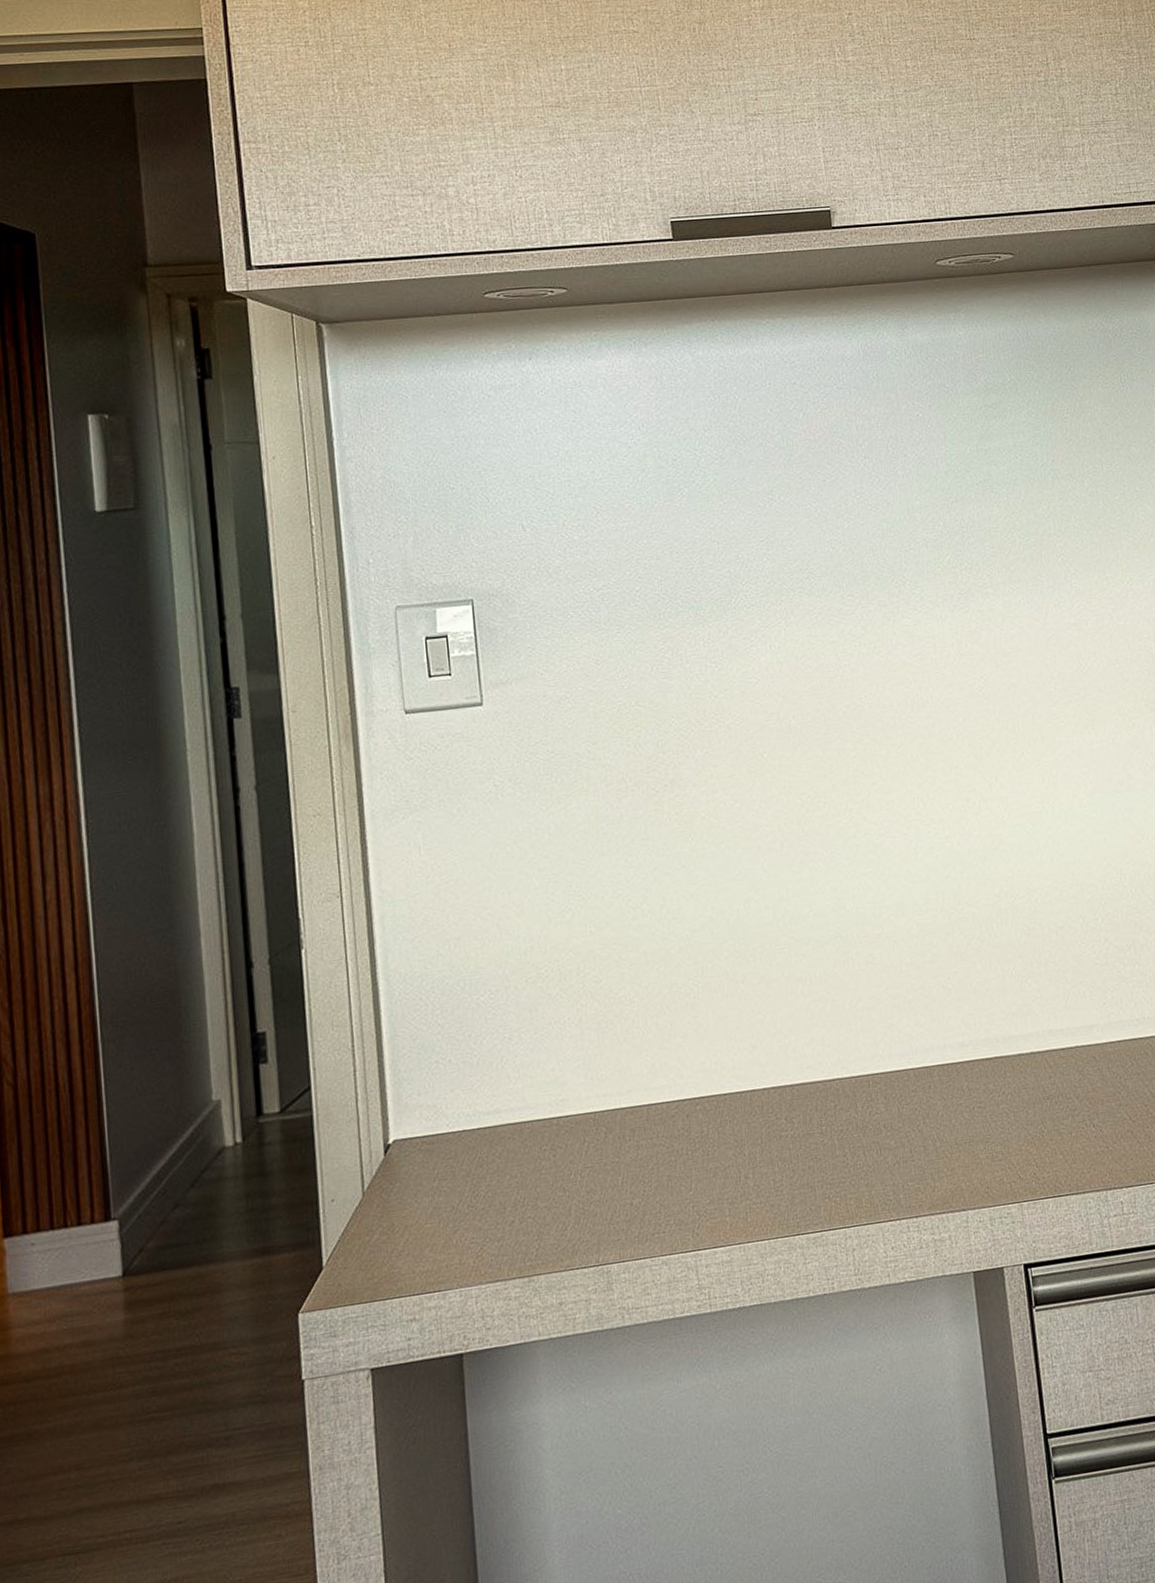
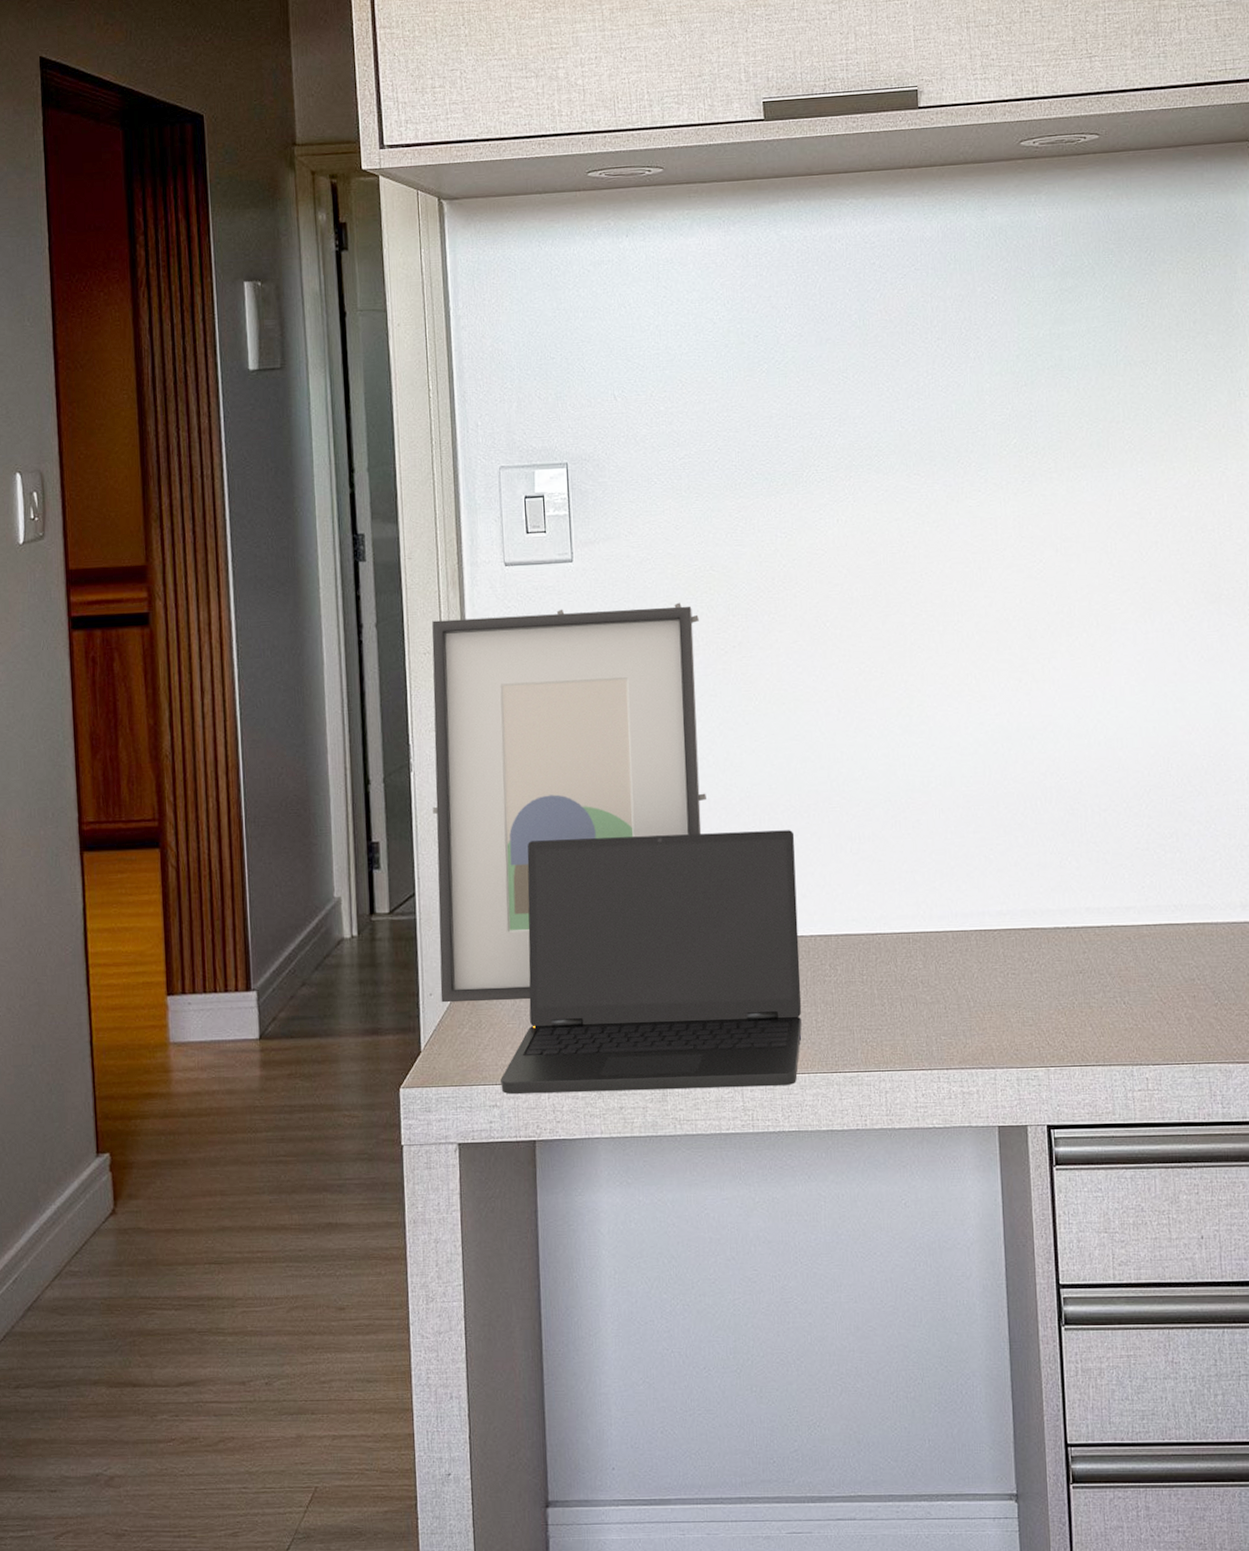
picture frame: none [322,742,643,1209] -> present [432,602,706,1003]
laptop: none [419,976,759,1304] -> present [501,830,802,1095]

